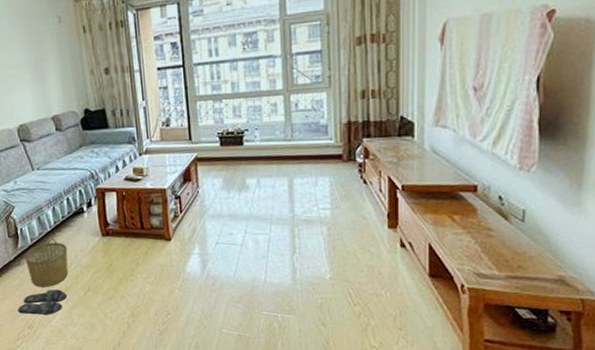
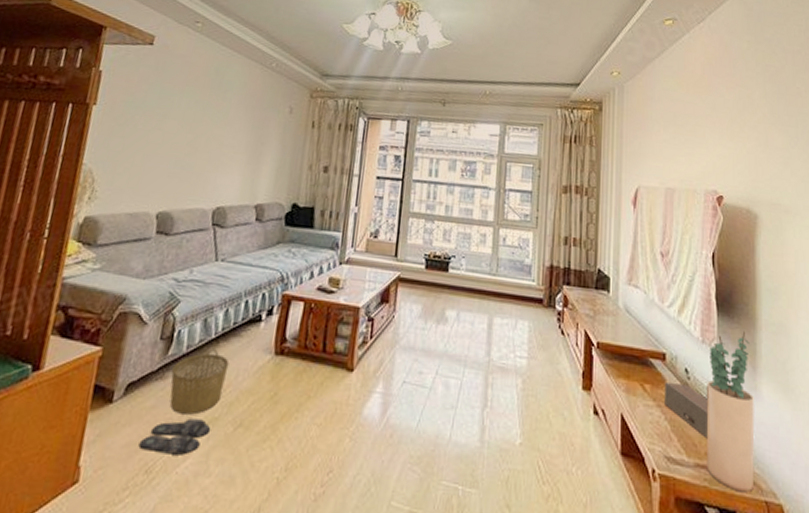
speaker: none [475,210,524,254] -> present [664,381,709,439]
vase: none [519,151,577,294] -> present [706,331,755,493]

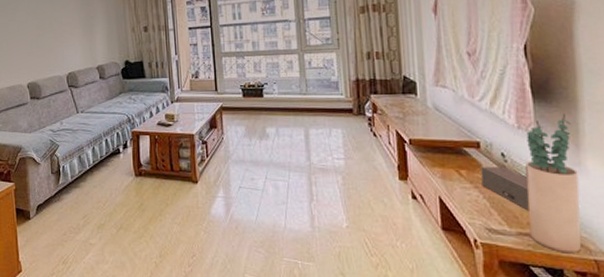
slippers: present [138,418,211,455] -> none [54,226,101,251]
basket: present [170,348,230,415] -> none [65,176,104,223]

